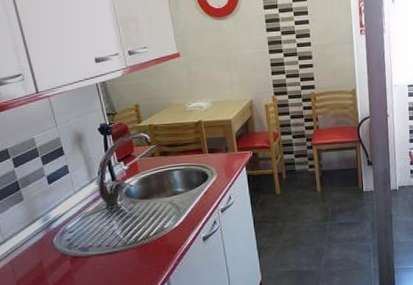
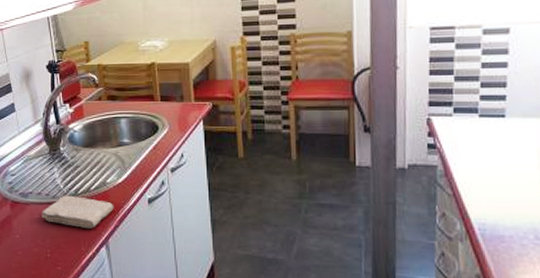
washcloth: none [103,243,173,271] -> present [41,195,114,228]

